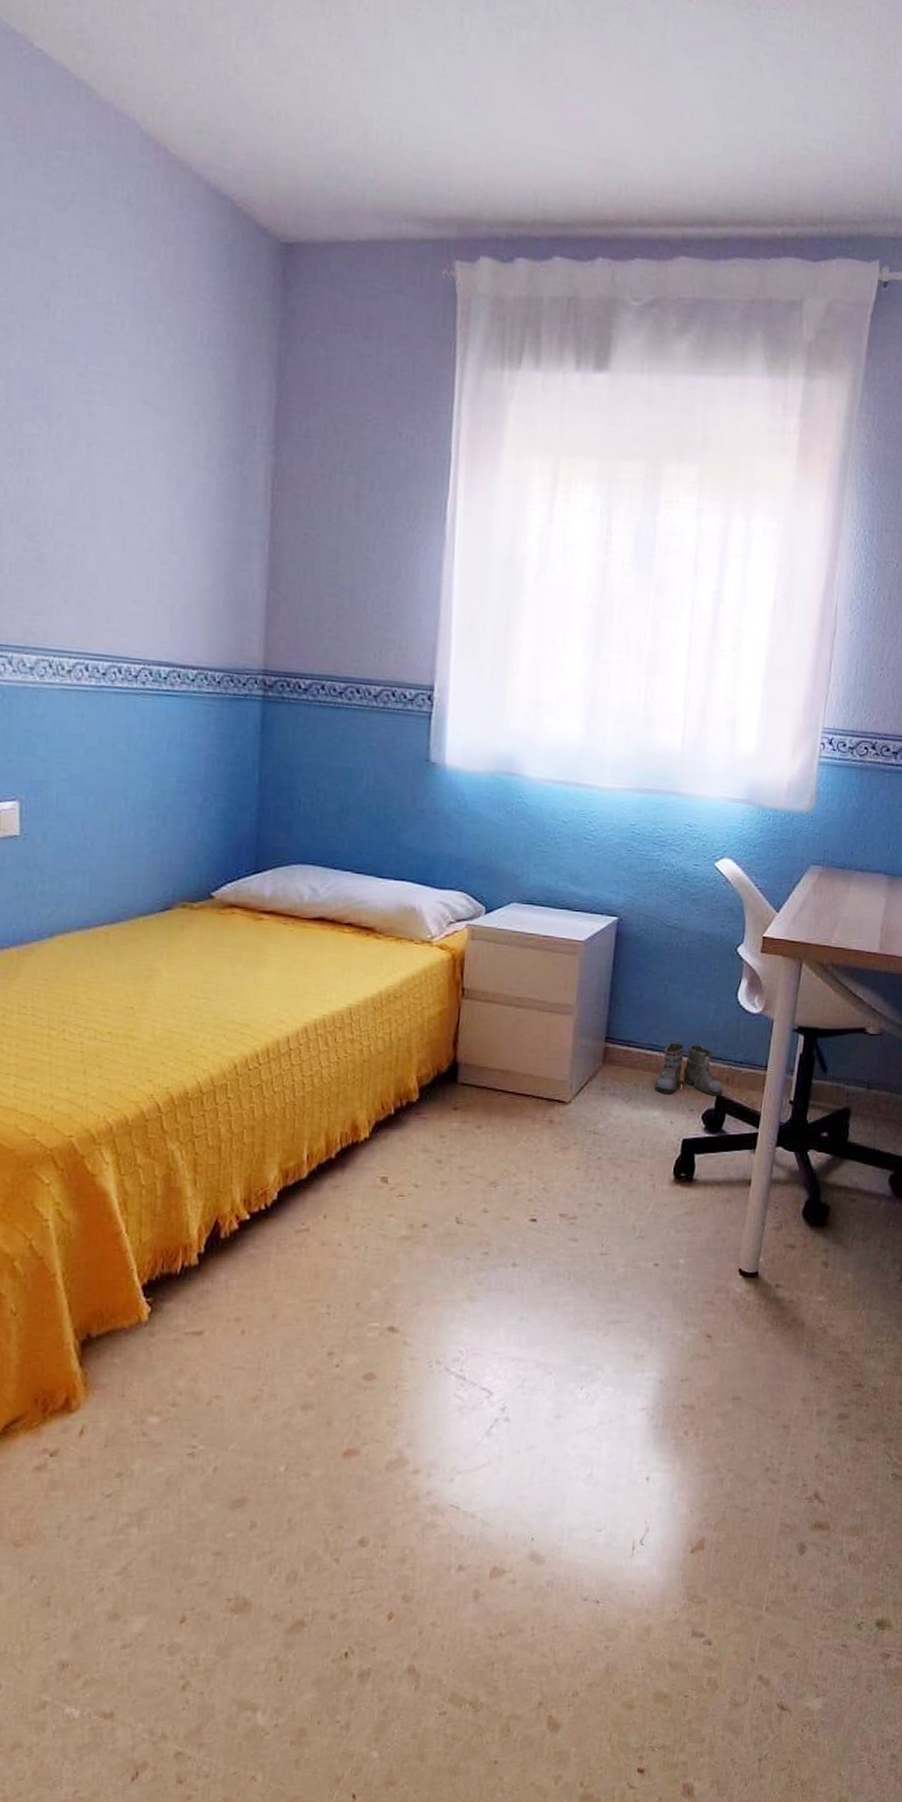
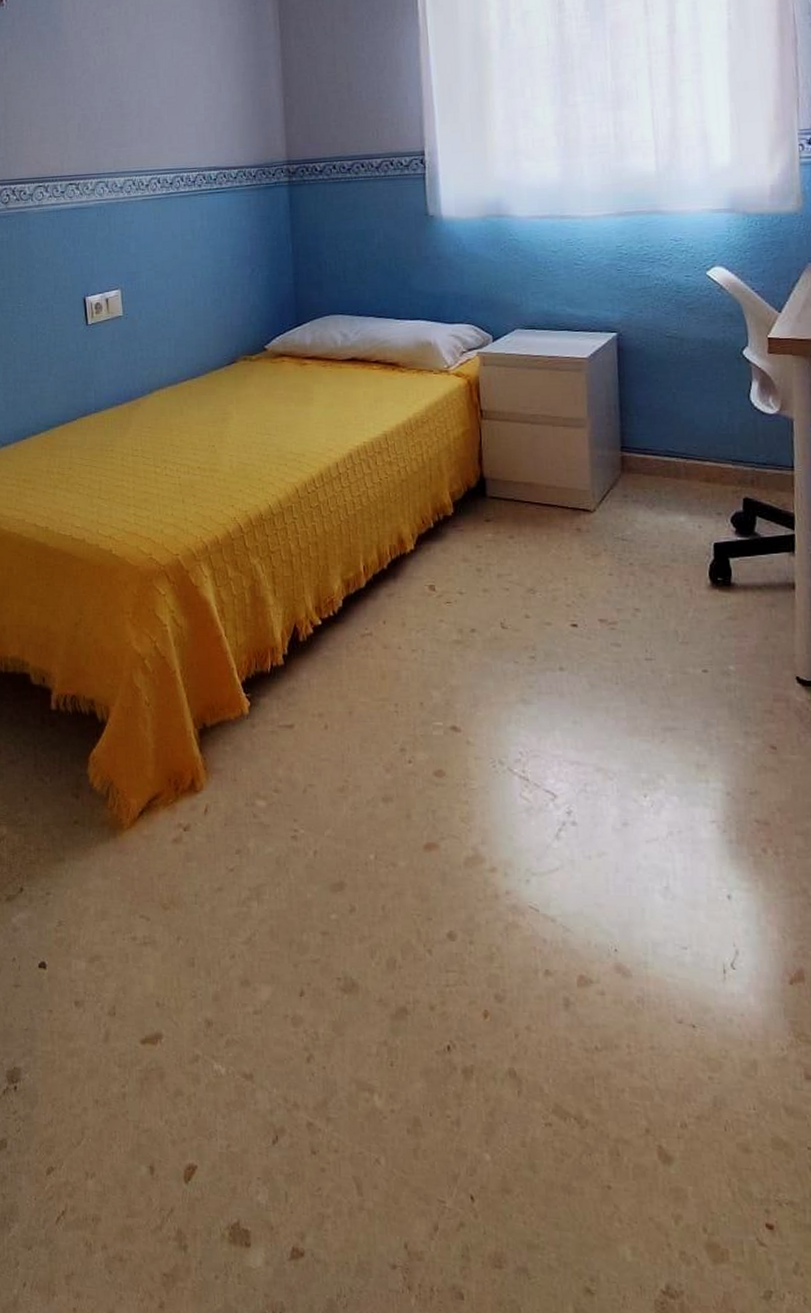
boots: present [650,1042,723,1096] -> none [671,448,750,499]

